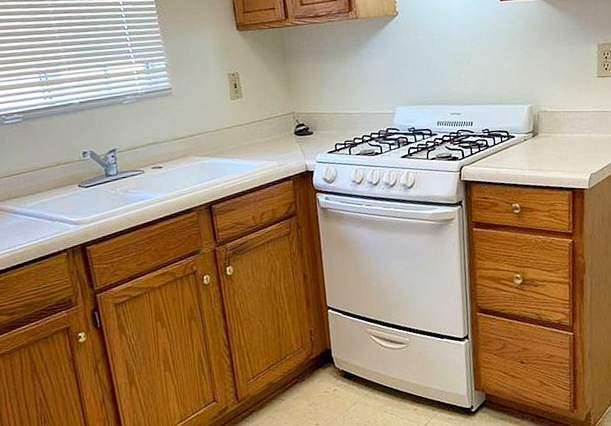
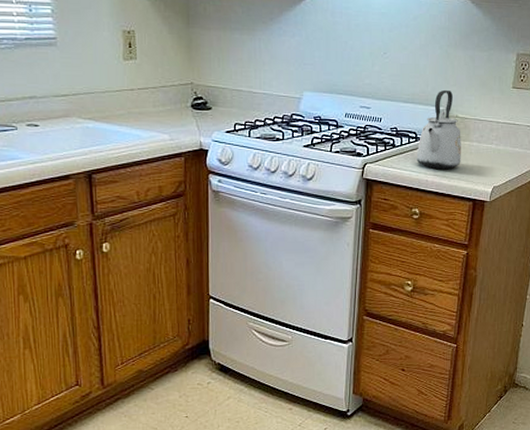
kettle: none [510,87,555,164] -> present [416,89,461,169]

